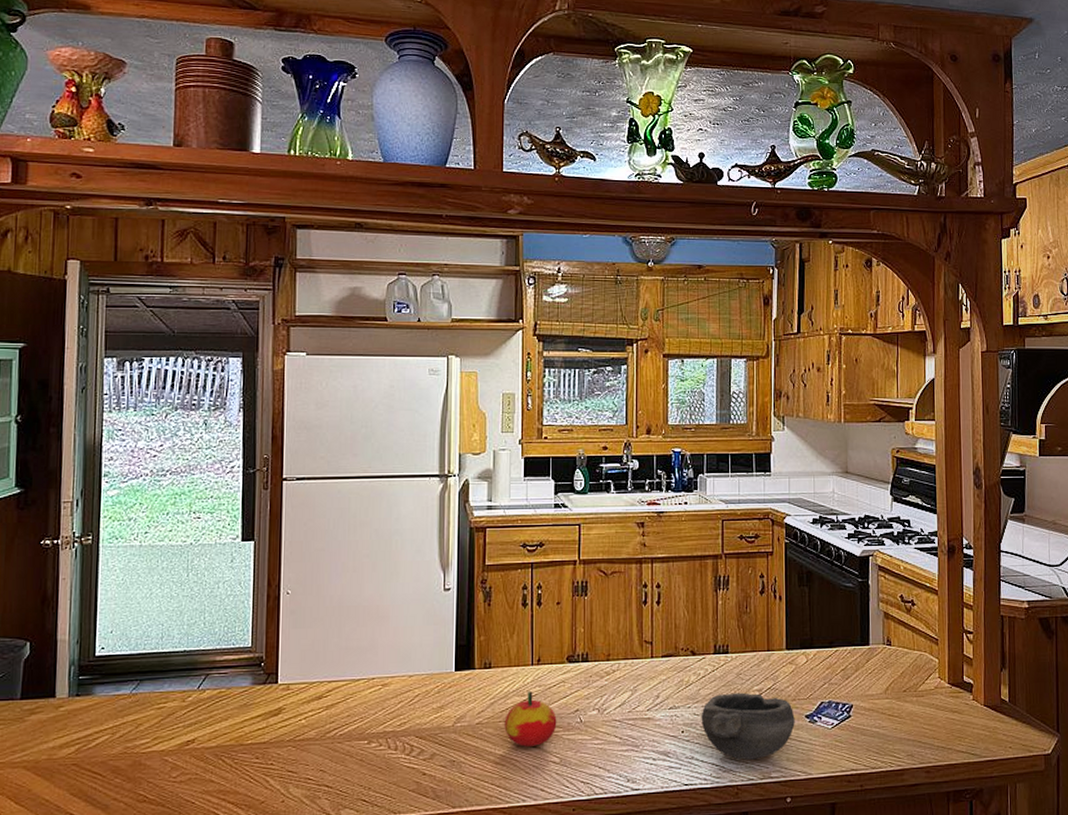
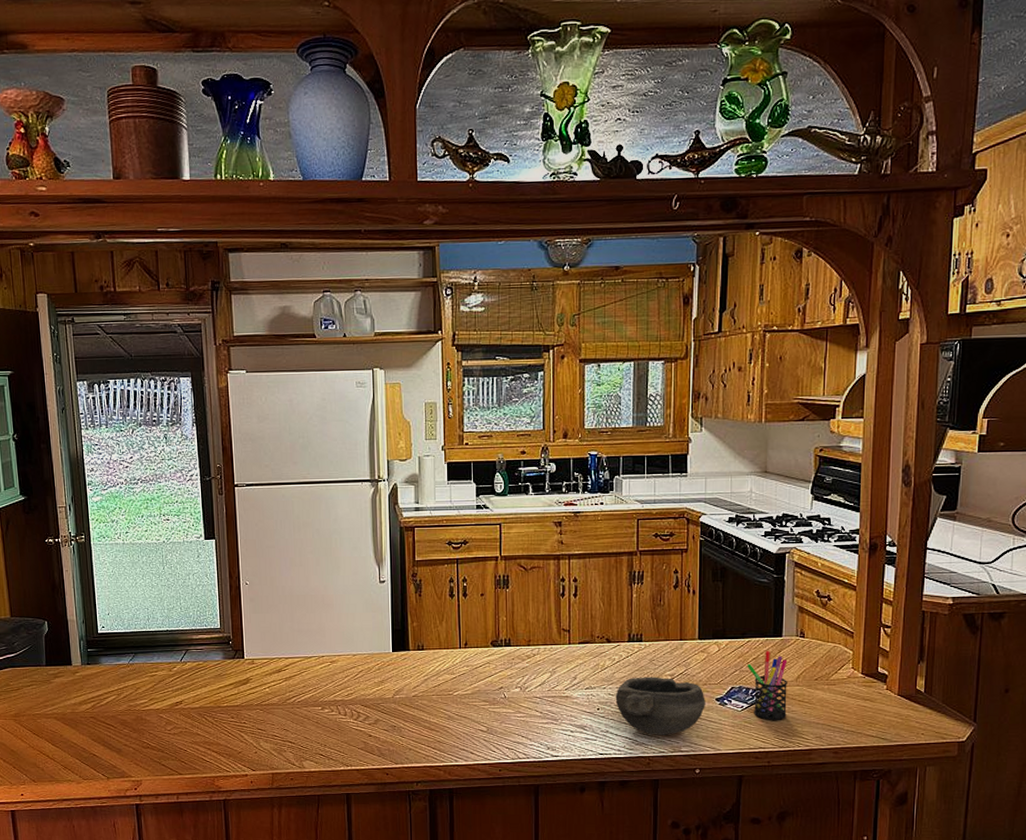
apple: present [504,690,557,747] -> none [437,669,484,717]
pen holder: none [836,661,877,738] -> present [747,651,788,720]

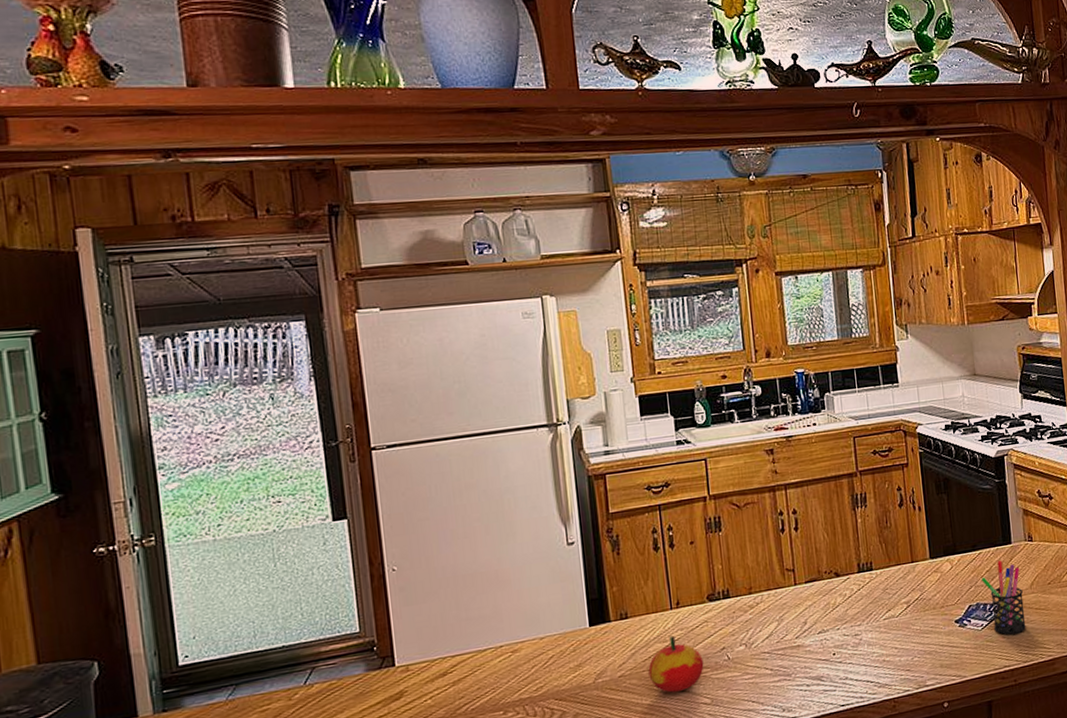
apple: none [437,669,484,717] -> present [648,635,704,693]
bowl: present [615,677,705,735] -> none [851,606,946,673]

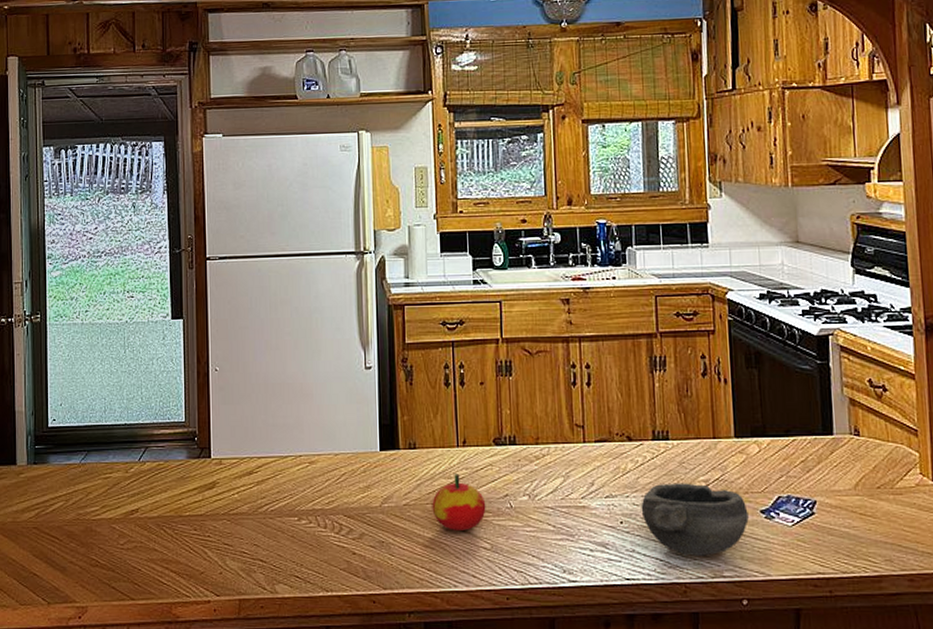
bowl: none [851,606,946,673] -> present [641,483,749,556]
pen holder: present [981,560,1026,635] -> none [794,452,847,538]

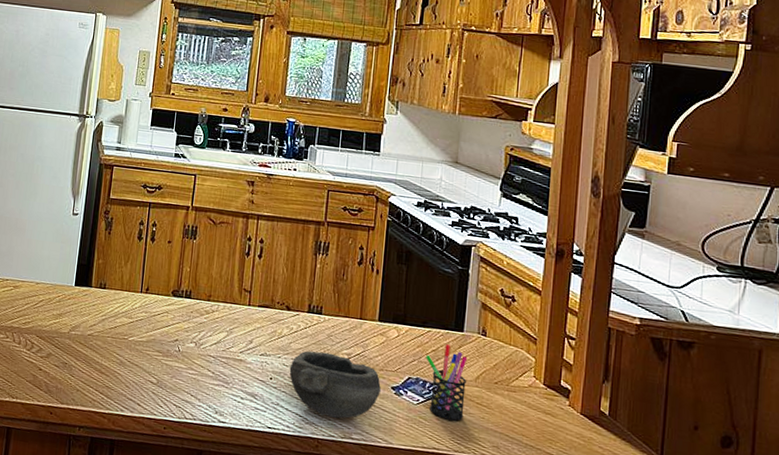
apple: present [432,472,486,531] -> none [111,314,158,365]
pen holder: none [794,452,847,538] -> present [426,344,468,421]

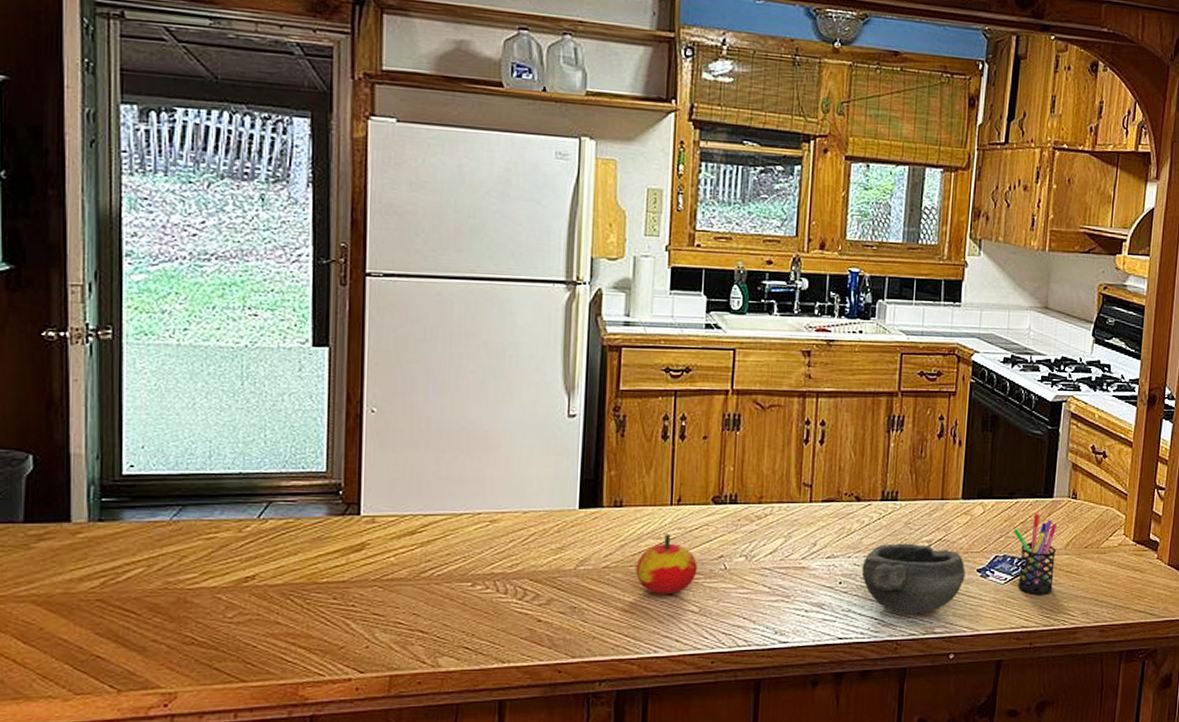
apple: none [111,314,158,365] -> present [636,532,698,594]

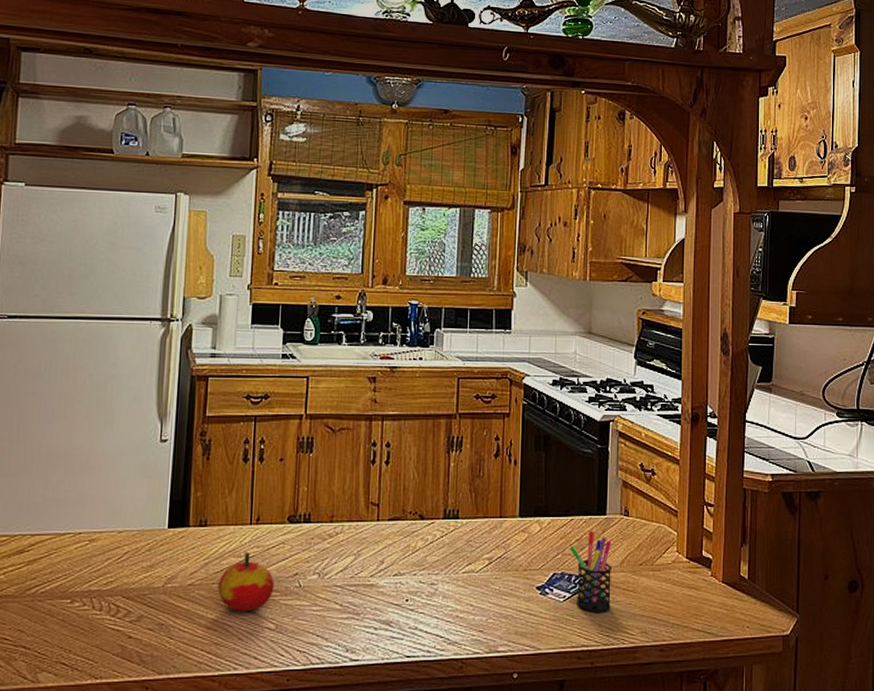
bowl: present [861,543,966,614] -> none [427,561,525,632]

